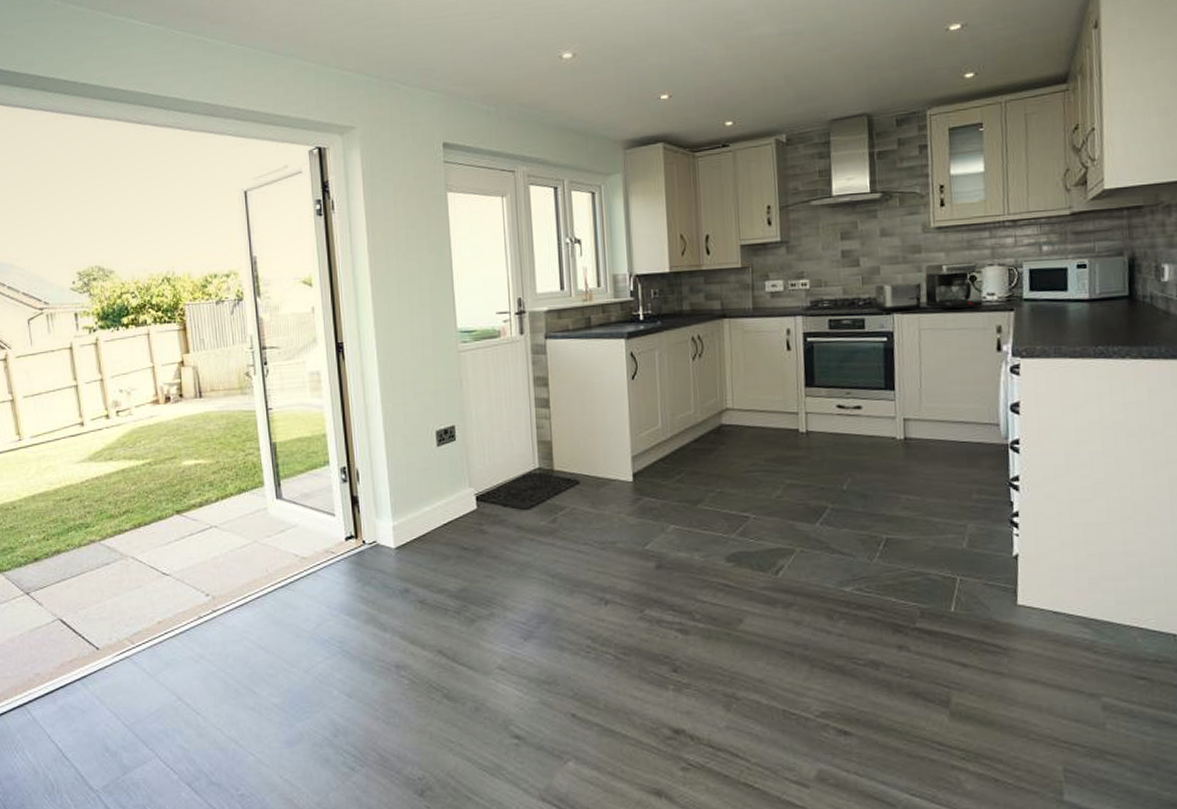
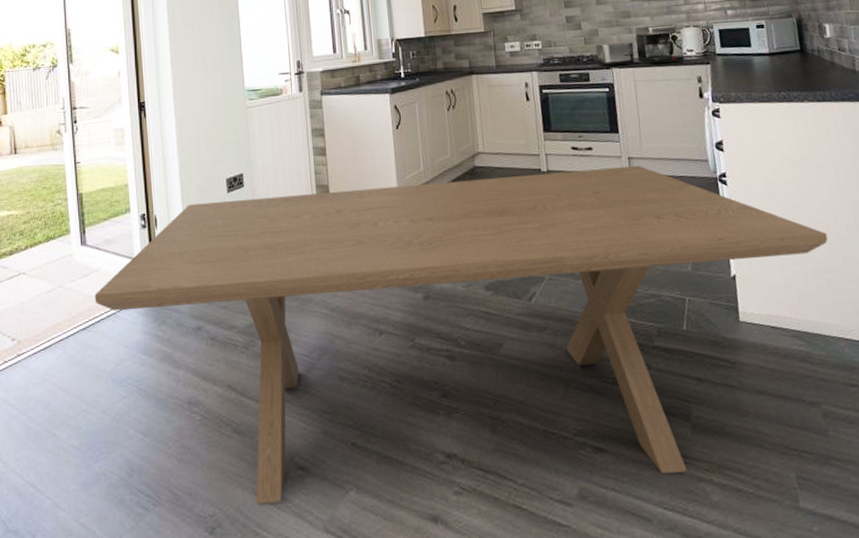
dining table: none [292,427,1133,770] -> present [94,165,828,504]

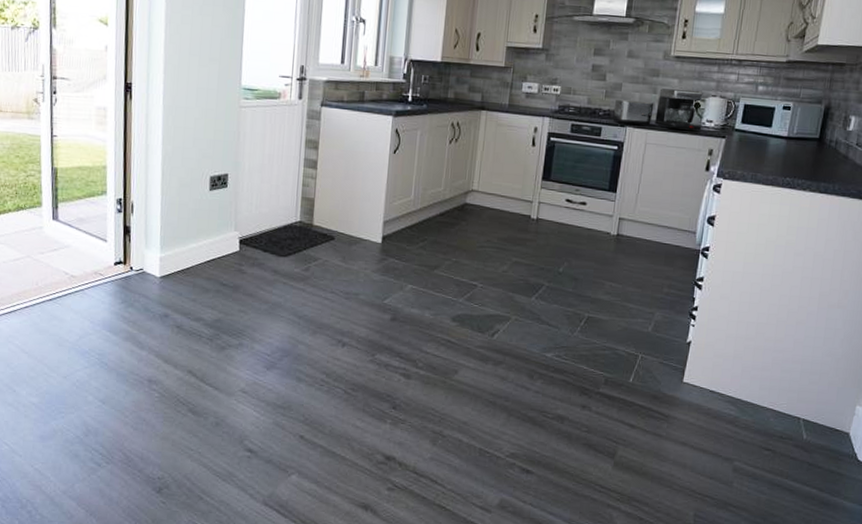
dining table: present [94,165,828,504] -> none [63,196,787,499]

